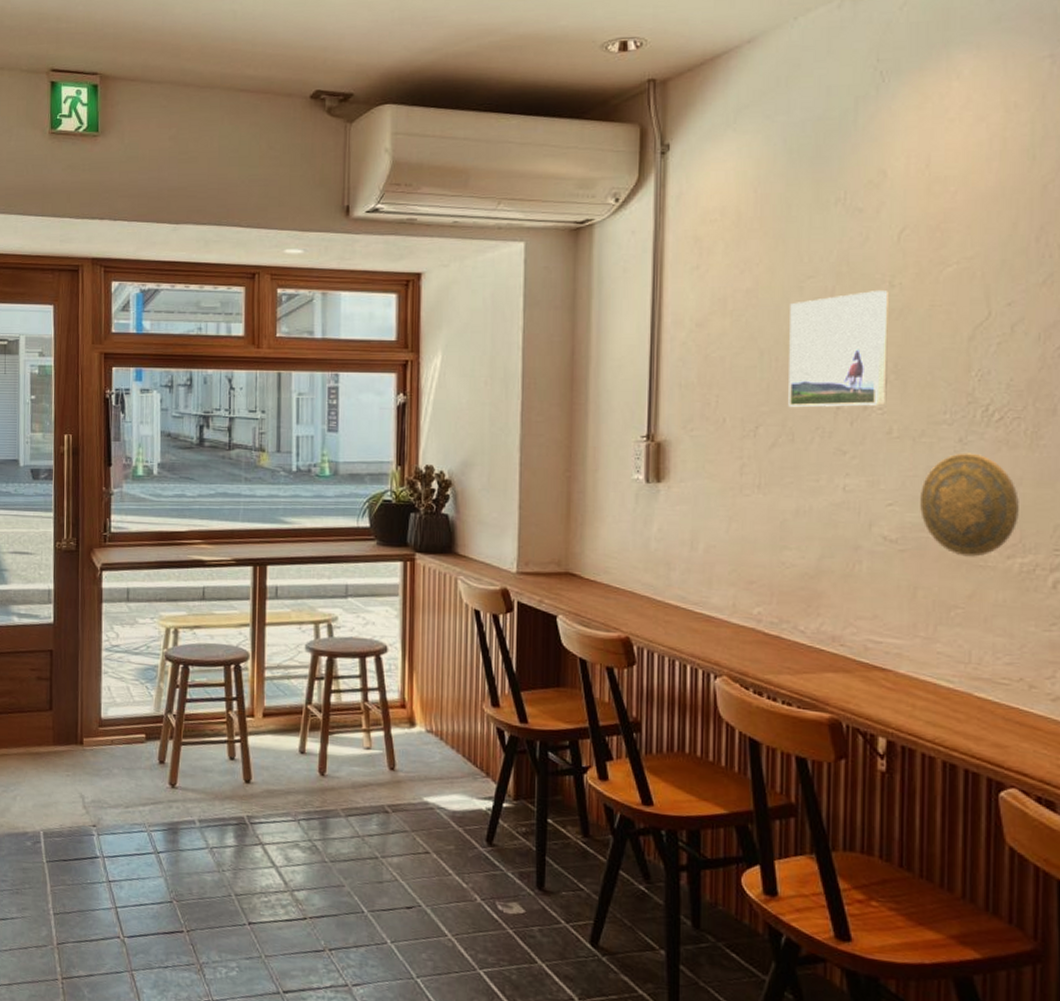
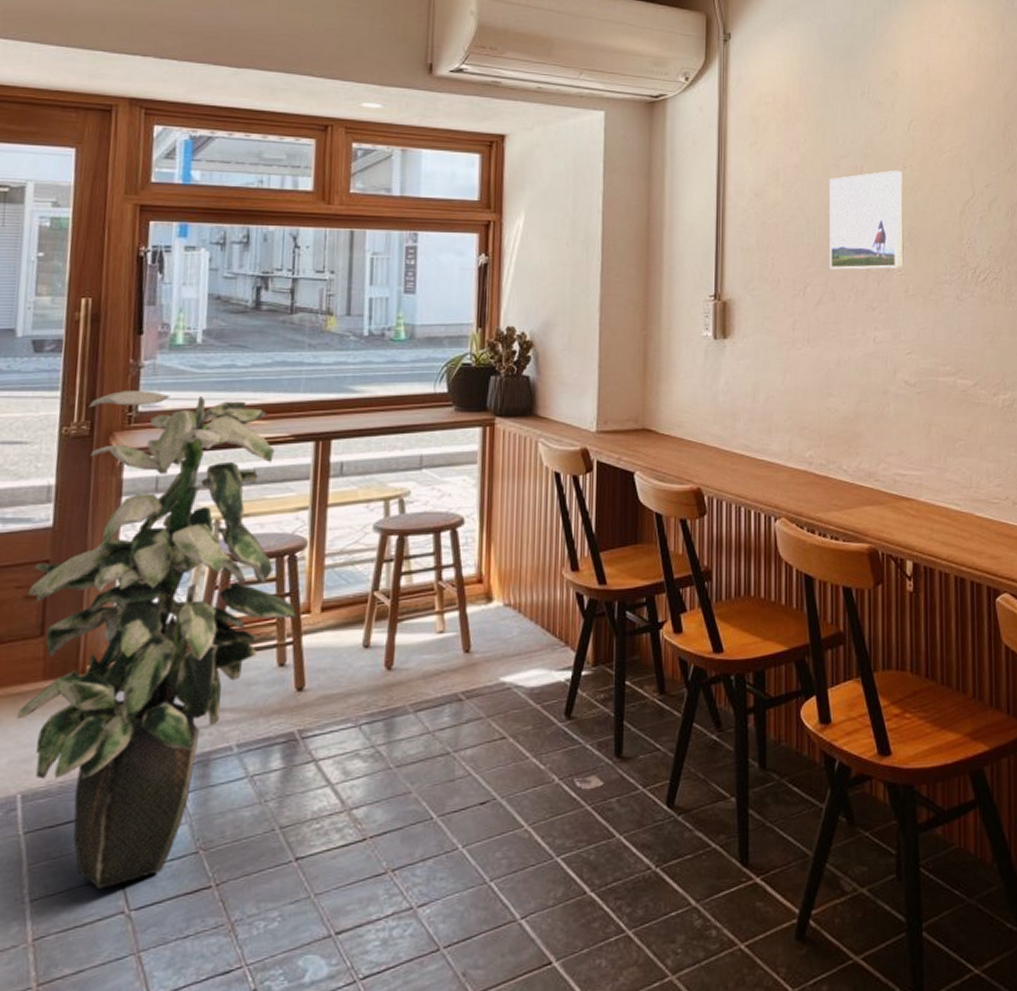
indoor plant: none [36,514,243,916] -> present [16,391,297,889]
decorative plate: present [920,453,1019,557] -> none [931,308,1000,396]

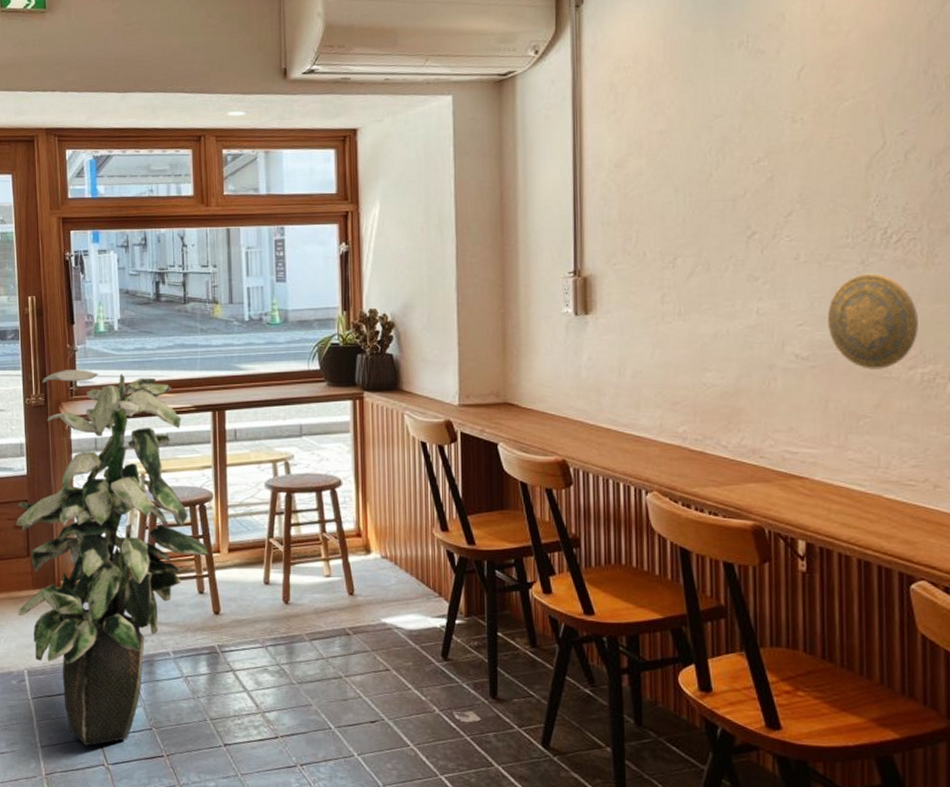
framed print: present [829,170,904,270] -> none [701,125,794,239]
decorative plate: none [931,308,1000,396] -> present [828,273,918,369]

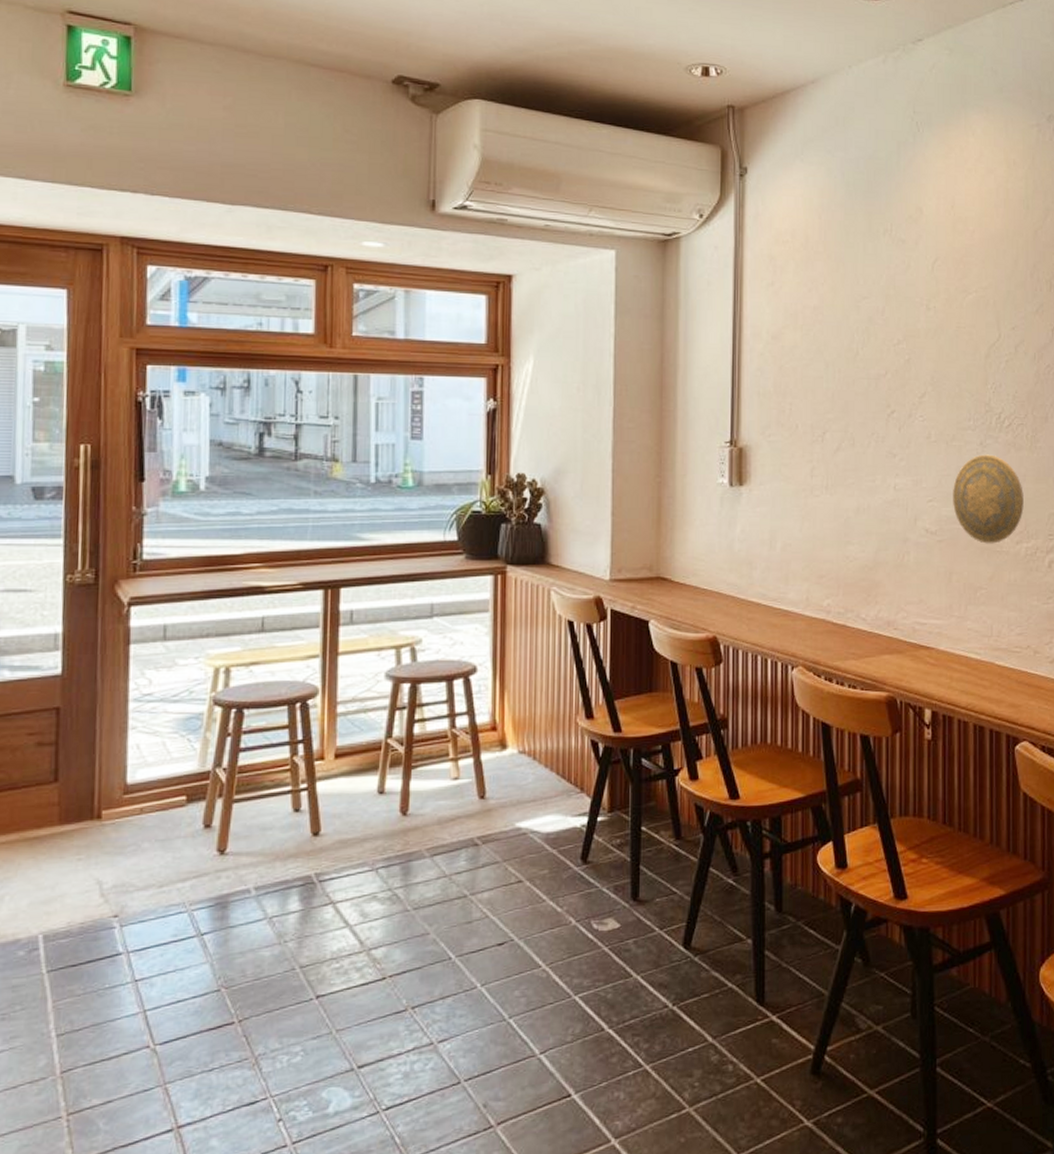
indoor plant: present [16,370,210,746] -> none [34,539,311,1024]

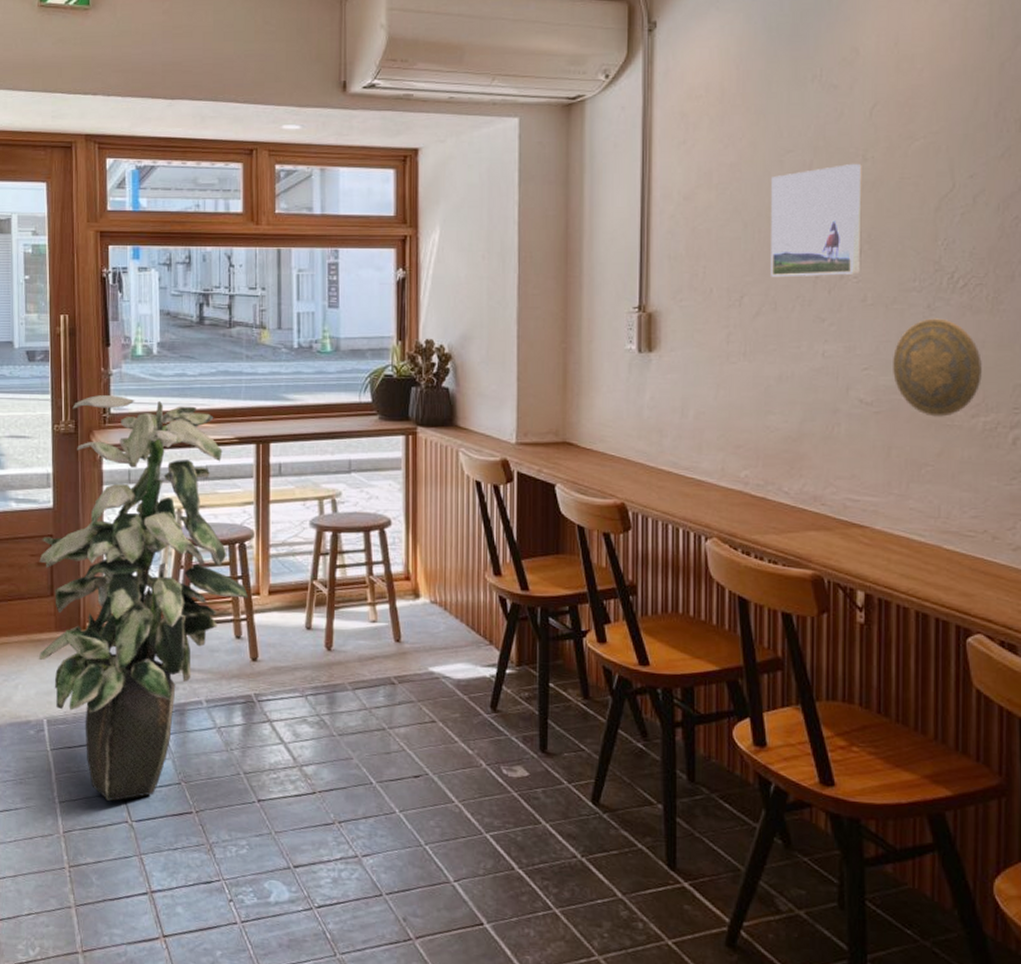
indoor plant: none [34,539,311,1024] -> present [38,395,249,801]
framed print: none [849,311,926,415] -> present [771,163,862,278]

